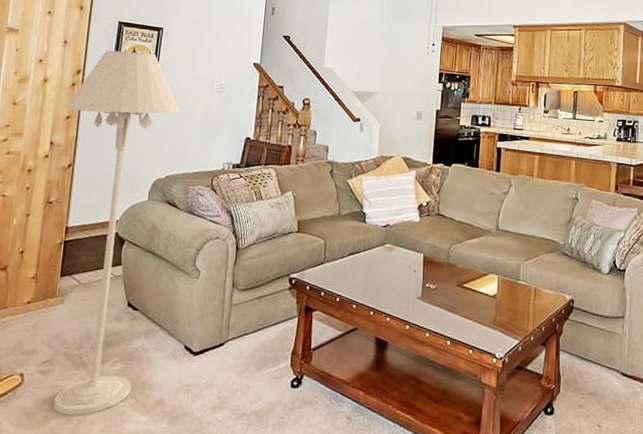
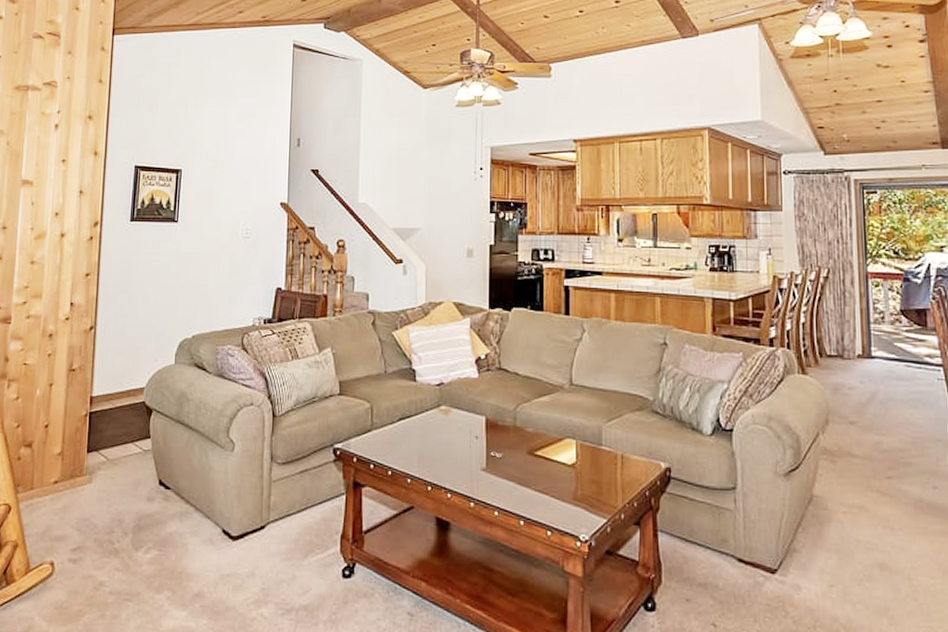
floor lamp: present [52,50,180,416] -> none [84,198,204,610]

